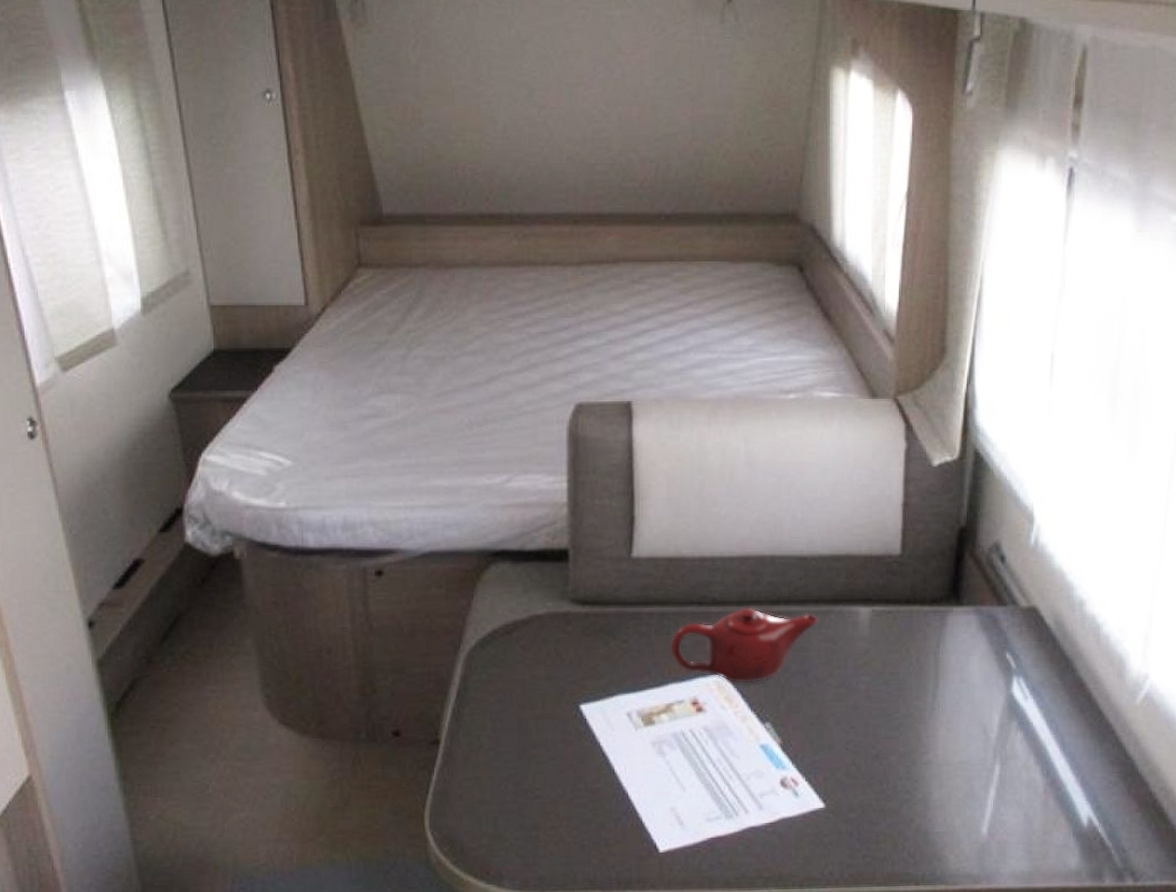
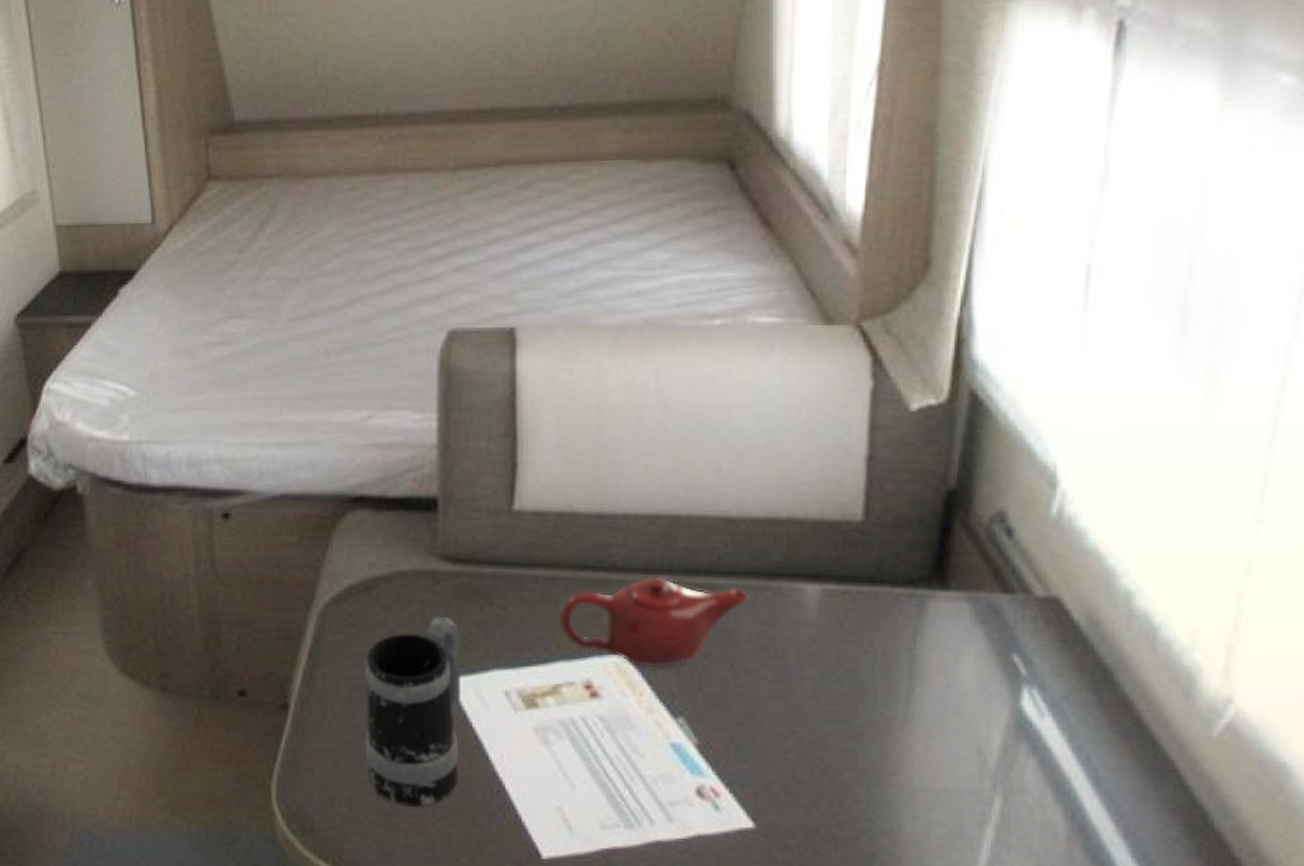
mug: none [507,652,591,820] -> present [364,616,462,807]

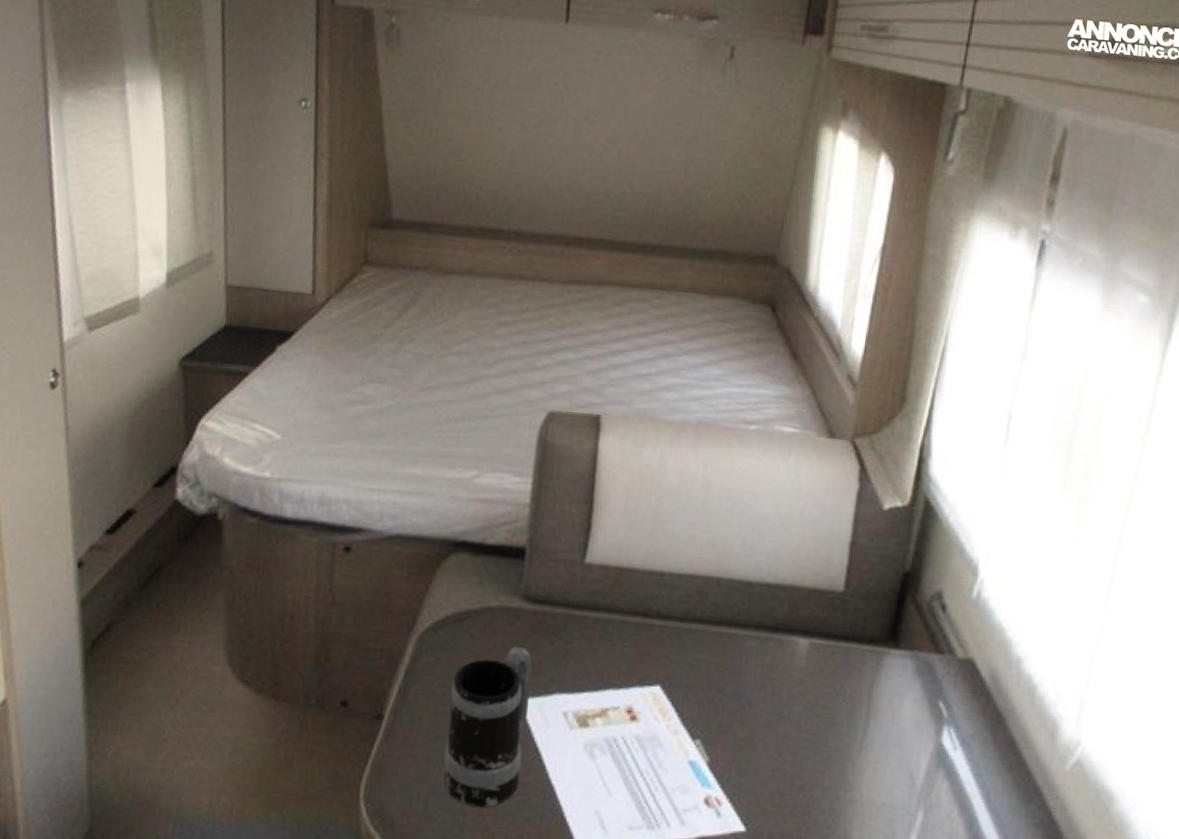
teapot: present [559,576,749,668] -> none [611,624,757,699]

